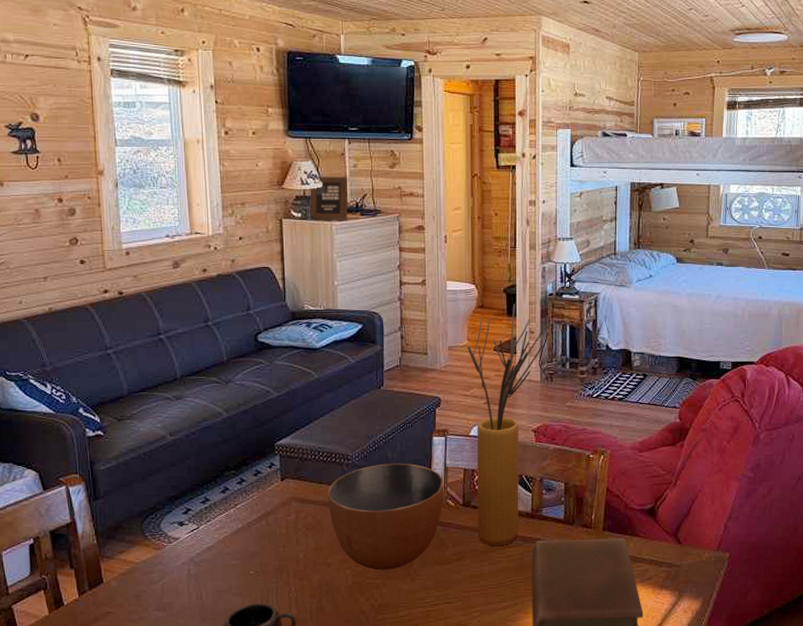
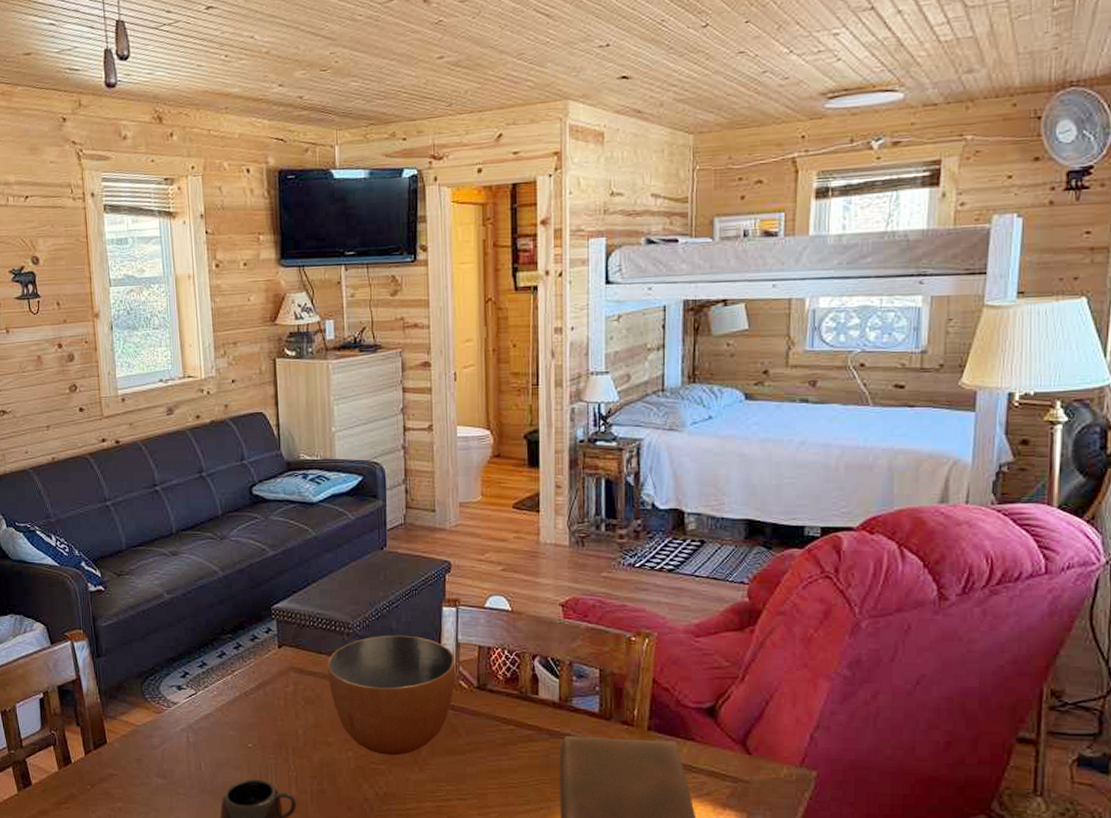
picture frame: present [309,176,348,220] -> none [304,308,346,359]
vase: present [467,303,546,547] -> none [481,452,576,740]

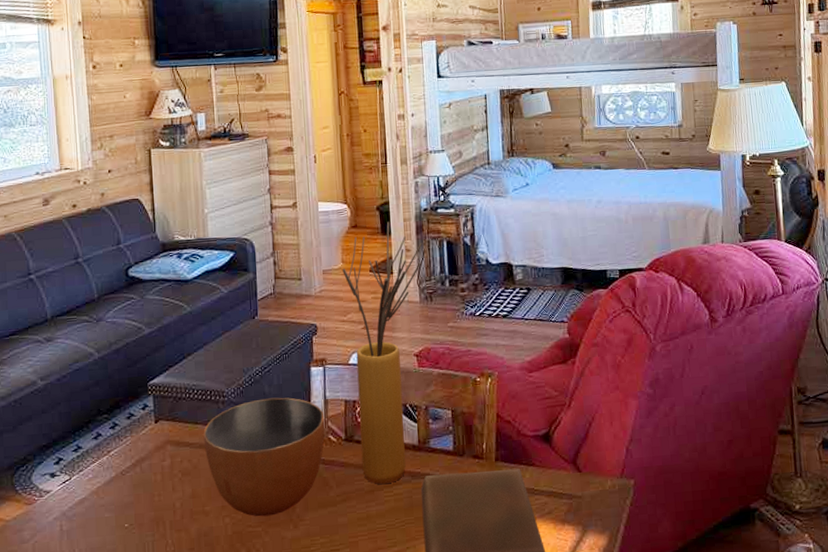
vase: none [481,452,576,740] -> present [342,221,422,485]

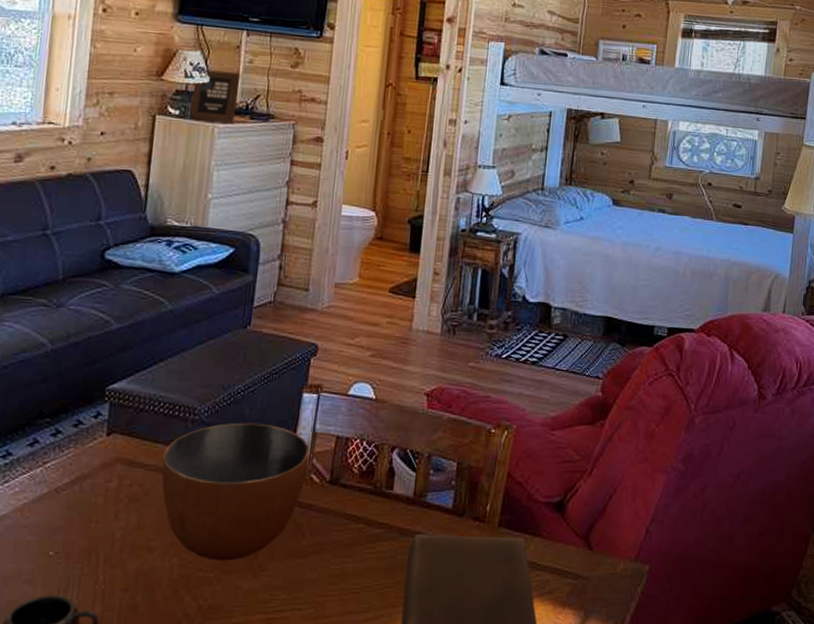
picture frame: none [177,102,216,149] -> present [189,70,241,123]
vase: present [342,221,422,485] -> none [344,237,454,539]

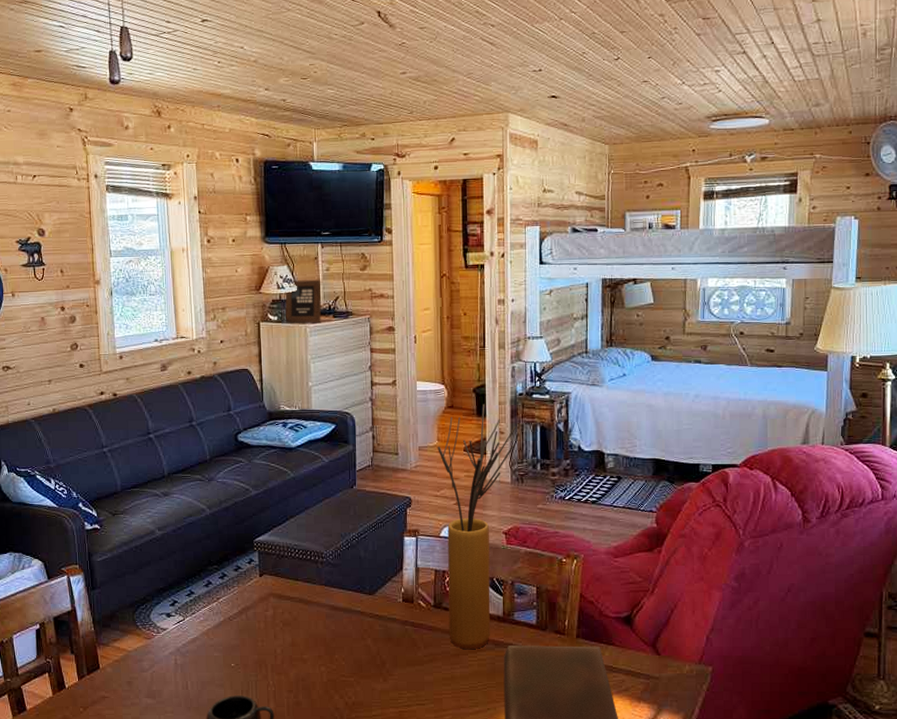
bowl: present [161,422,310,561] -> none [303,562,415,669]
vase: none [344,237,454,539] -> present [437,403,516,650]

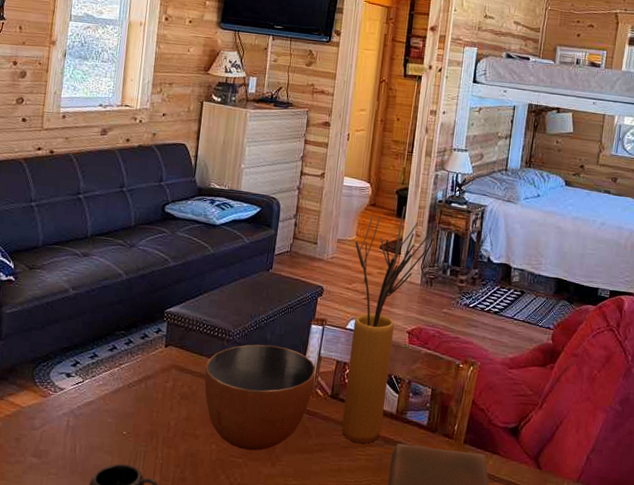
picture frame: present [285,279,321,323] -> none [228,66,268,109]
bowl: none [303,562,415,669] -> present [204,344,316,451]

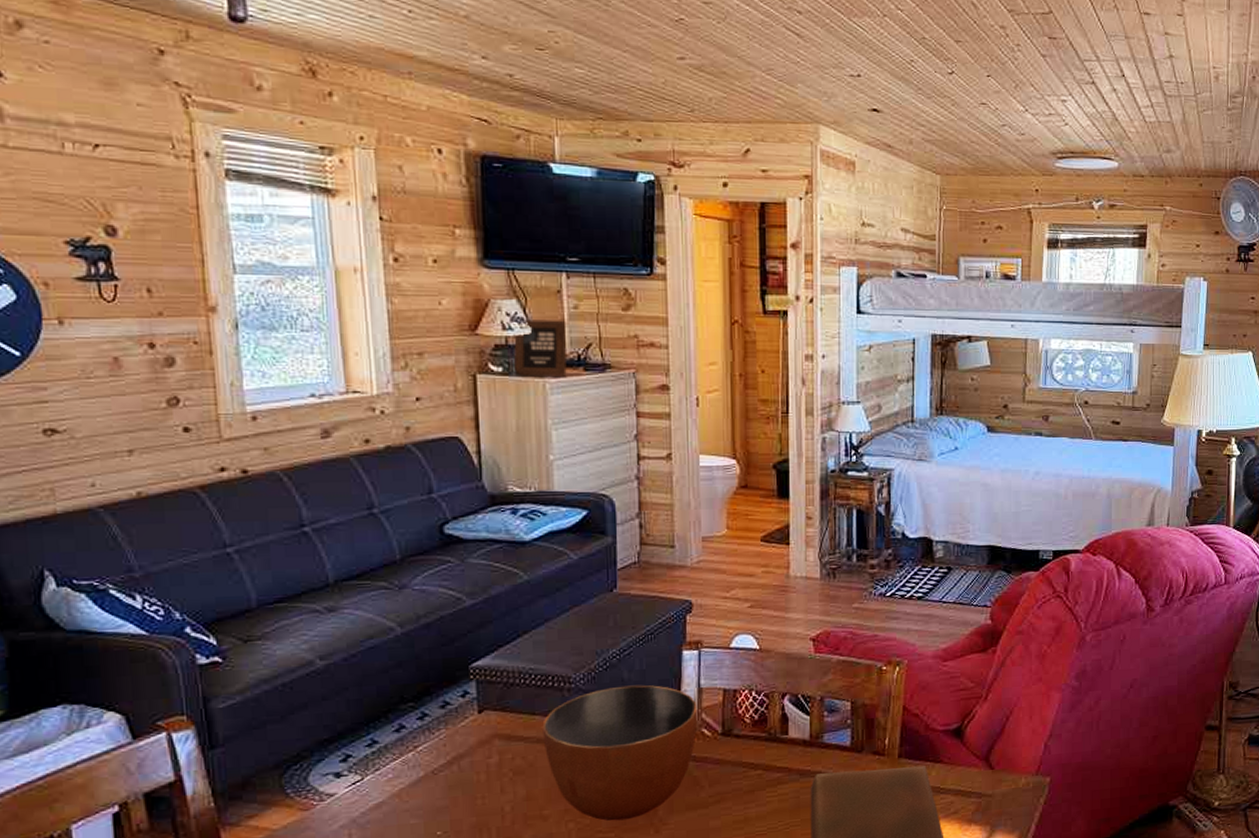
picture frame: none [228,66,268,109] -> present [513,319,567,377]
vase: present [341,205,432,444] -> none [727,482,827,784]

